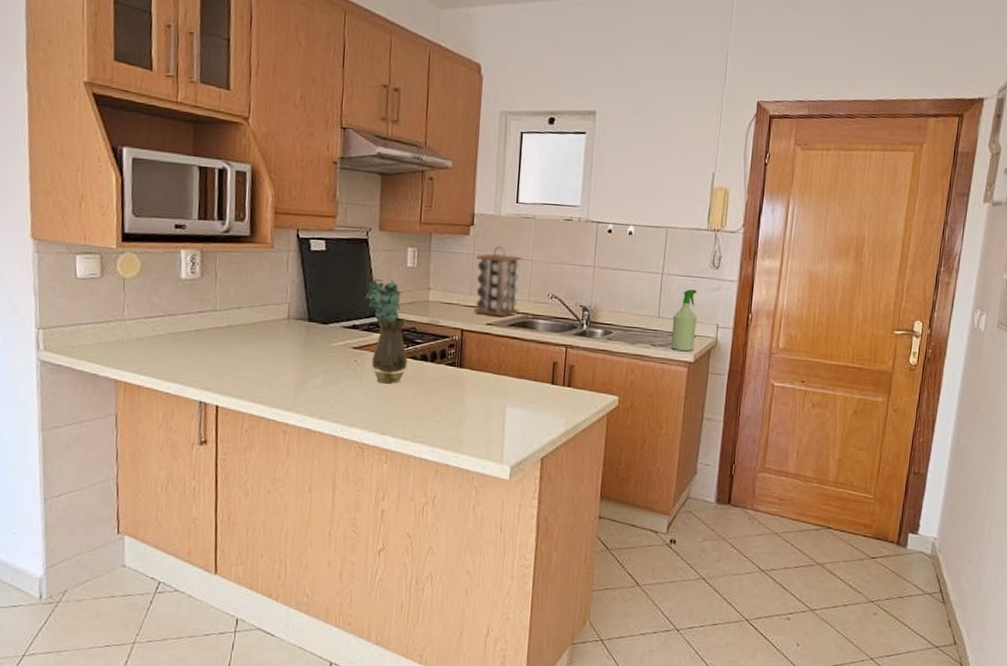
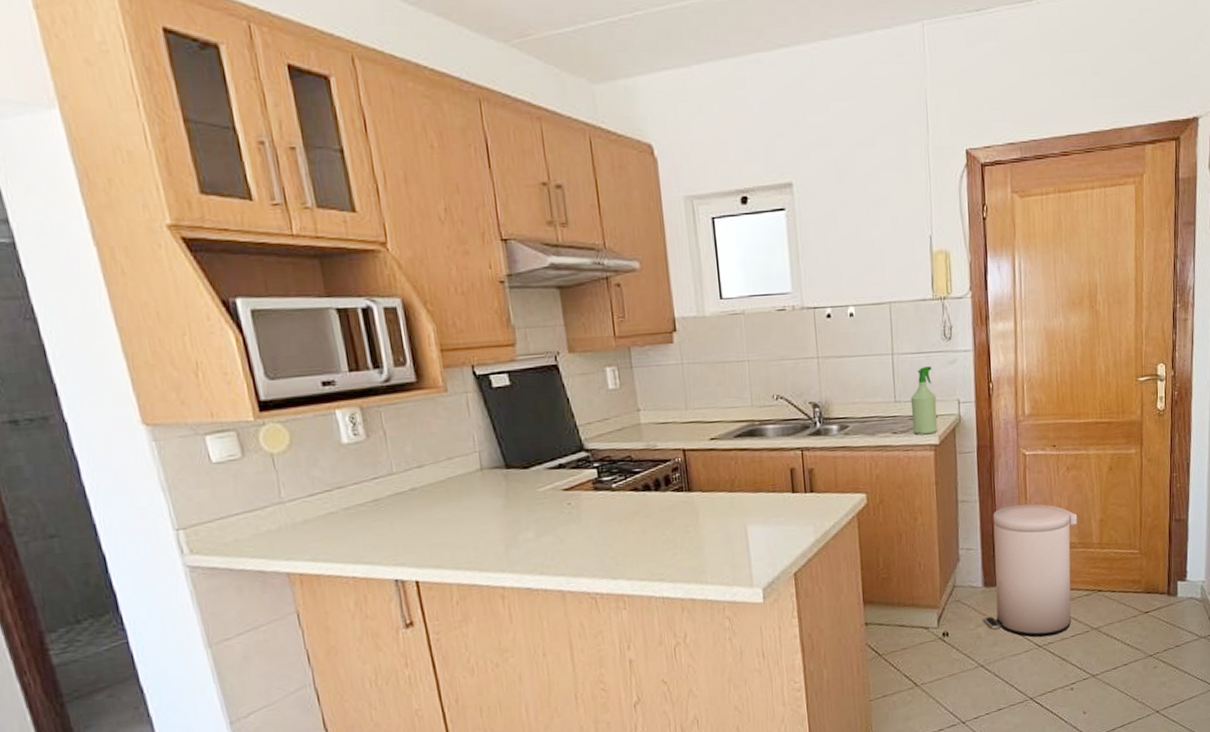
vase: present [366,275,408,384] -> none [568,405,629,524]
spice rack: present [474,246,522,317] -> none [686,350,744,430]
pedal bin: none [710,430,817,563] -> present [982,503,1078,637]

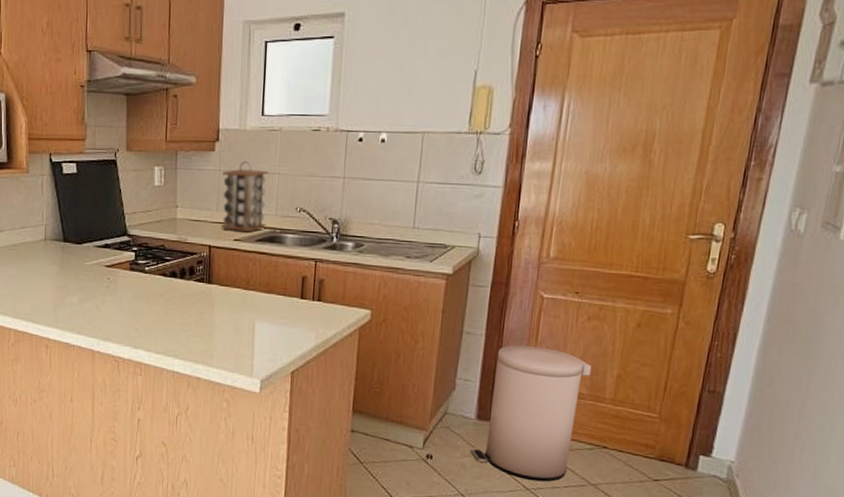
spice rack: none [686,350,744,430] -> present [221,160,269,232]
spray bottle: present [910,365,938,435] -> none [427,197,457,264]

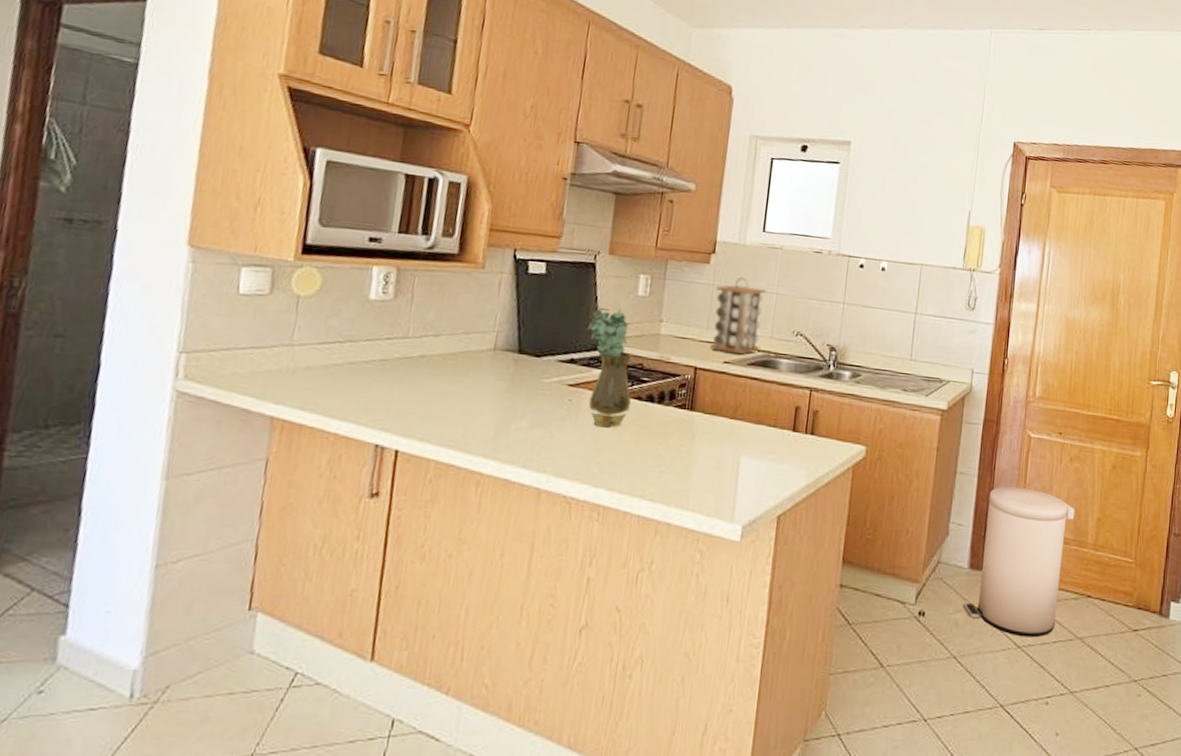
vase: none [117,195,158,301] -> present [588,304,633,428]

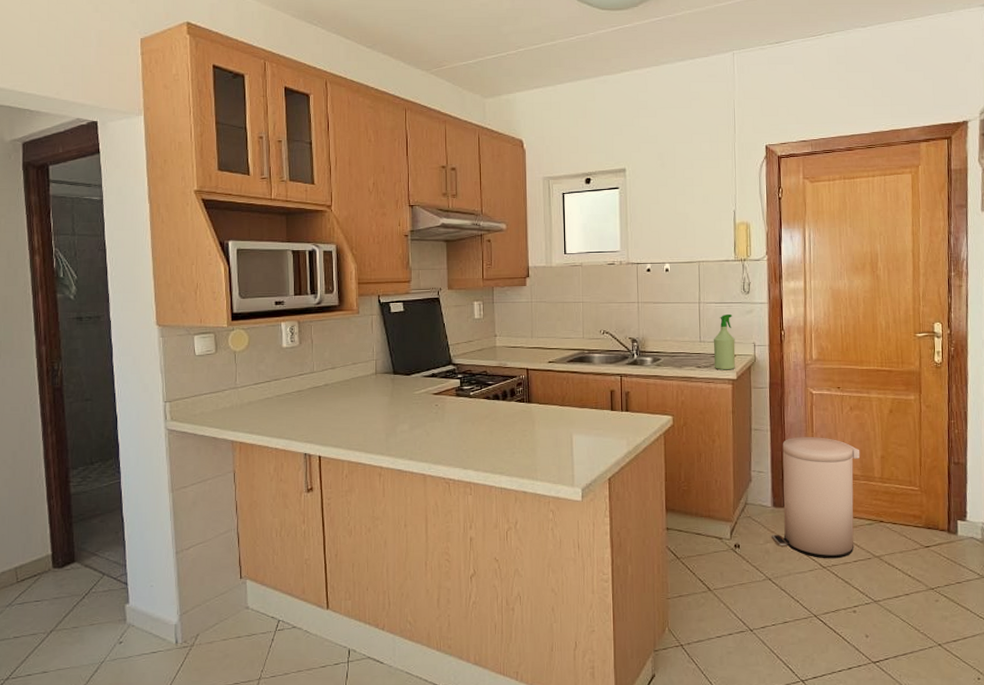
vase: present [588,304,633,428] -> none [442,329,482,423]
spice rack: present [710,276,767,355] -> none [534,292,576,355]
spray bottle: none [922,330,952,399] -> present [713,313,736,370]

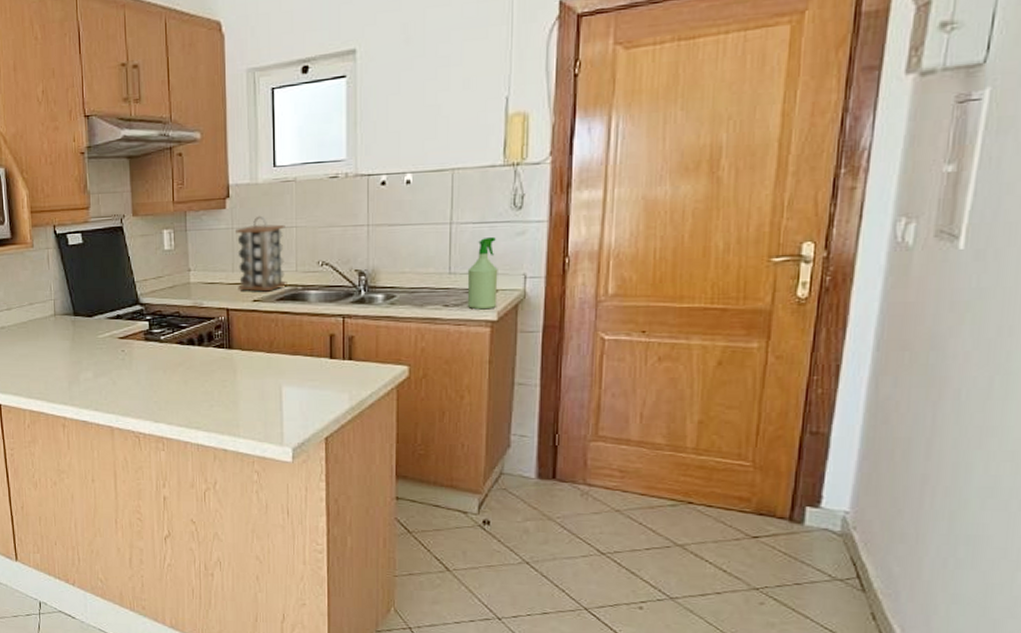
spice rack: none [534,292,576,355] -> present [235,215,287,292]
pedal bin: present [771,436,860,559] -> none [532,393,668,545]

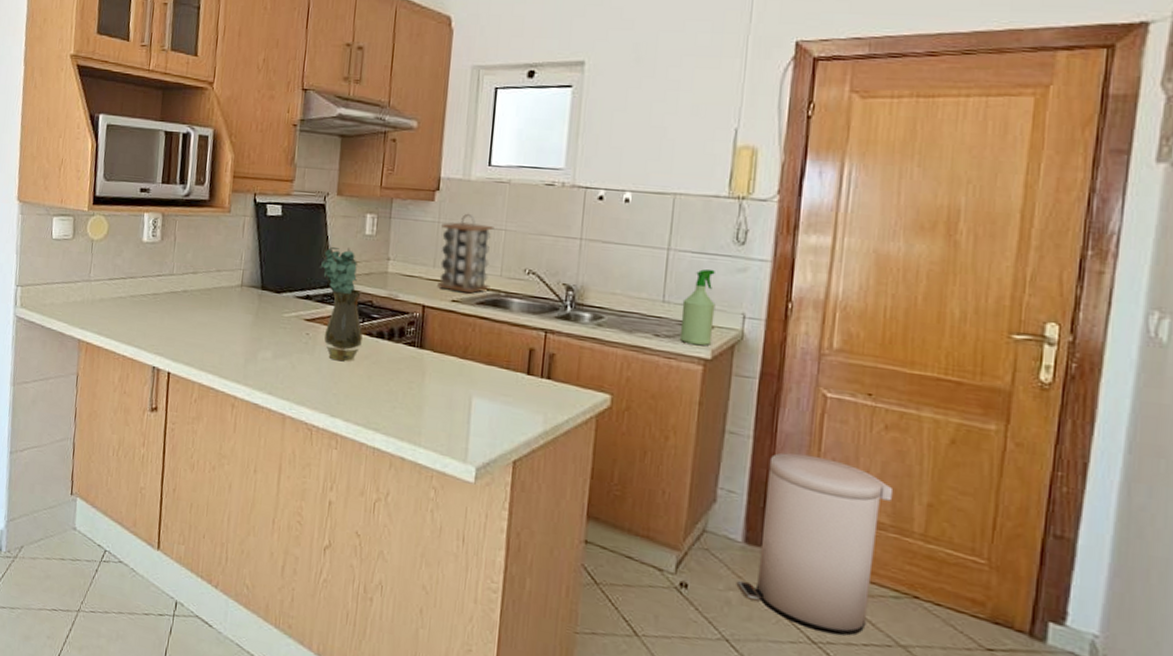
vase: none [127,263,174,371] -> present [321,243,363,362]
pedal bin: none [532,393,668,545] -> present [736,452,894,636]

